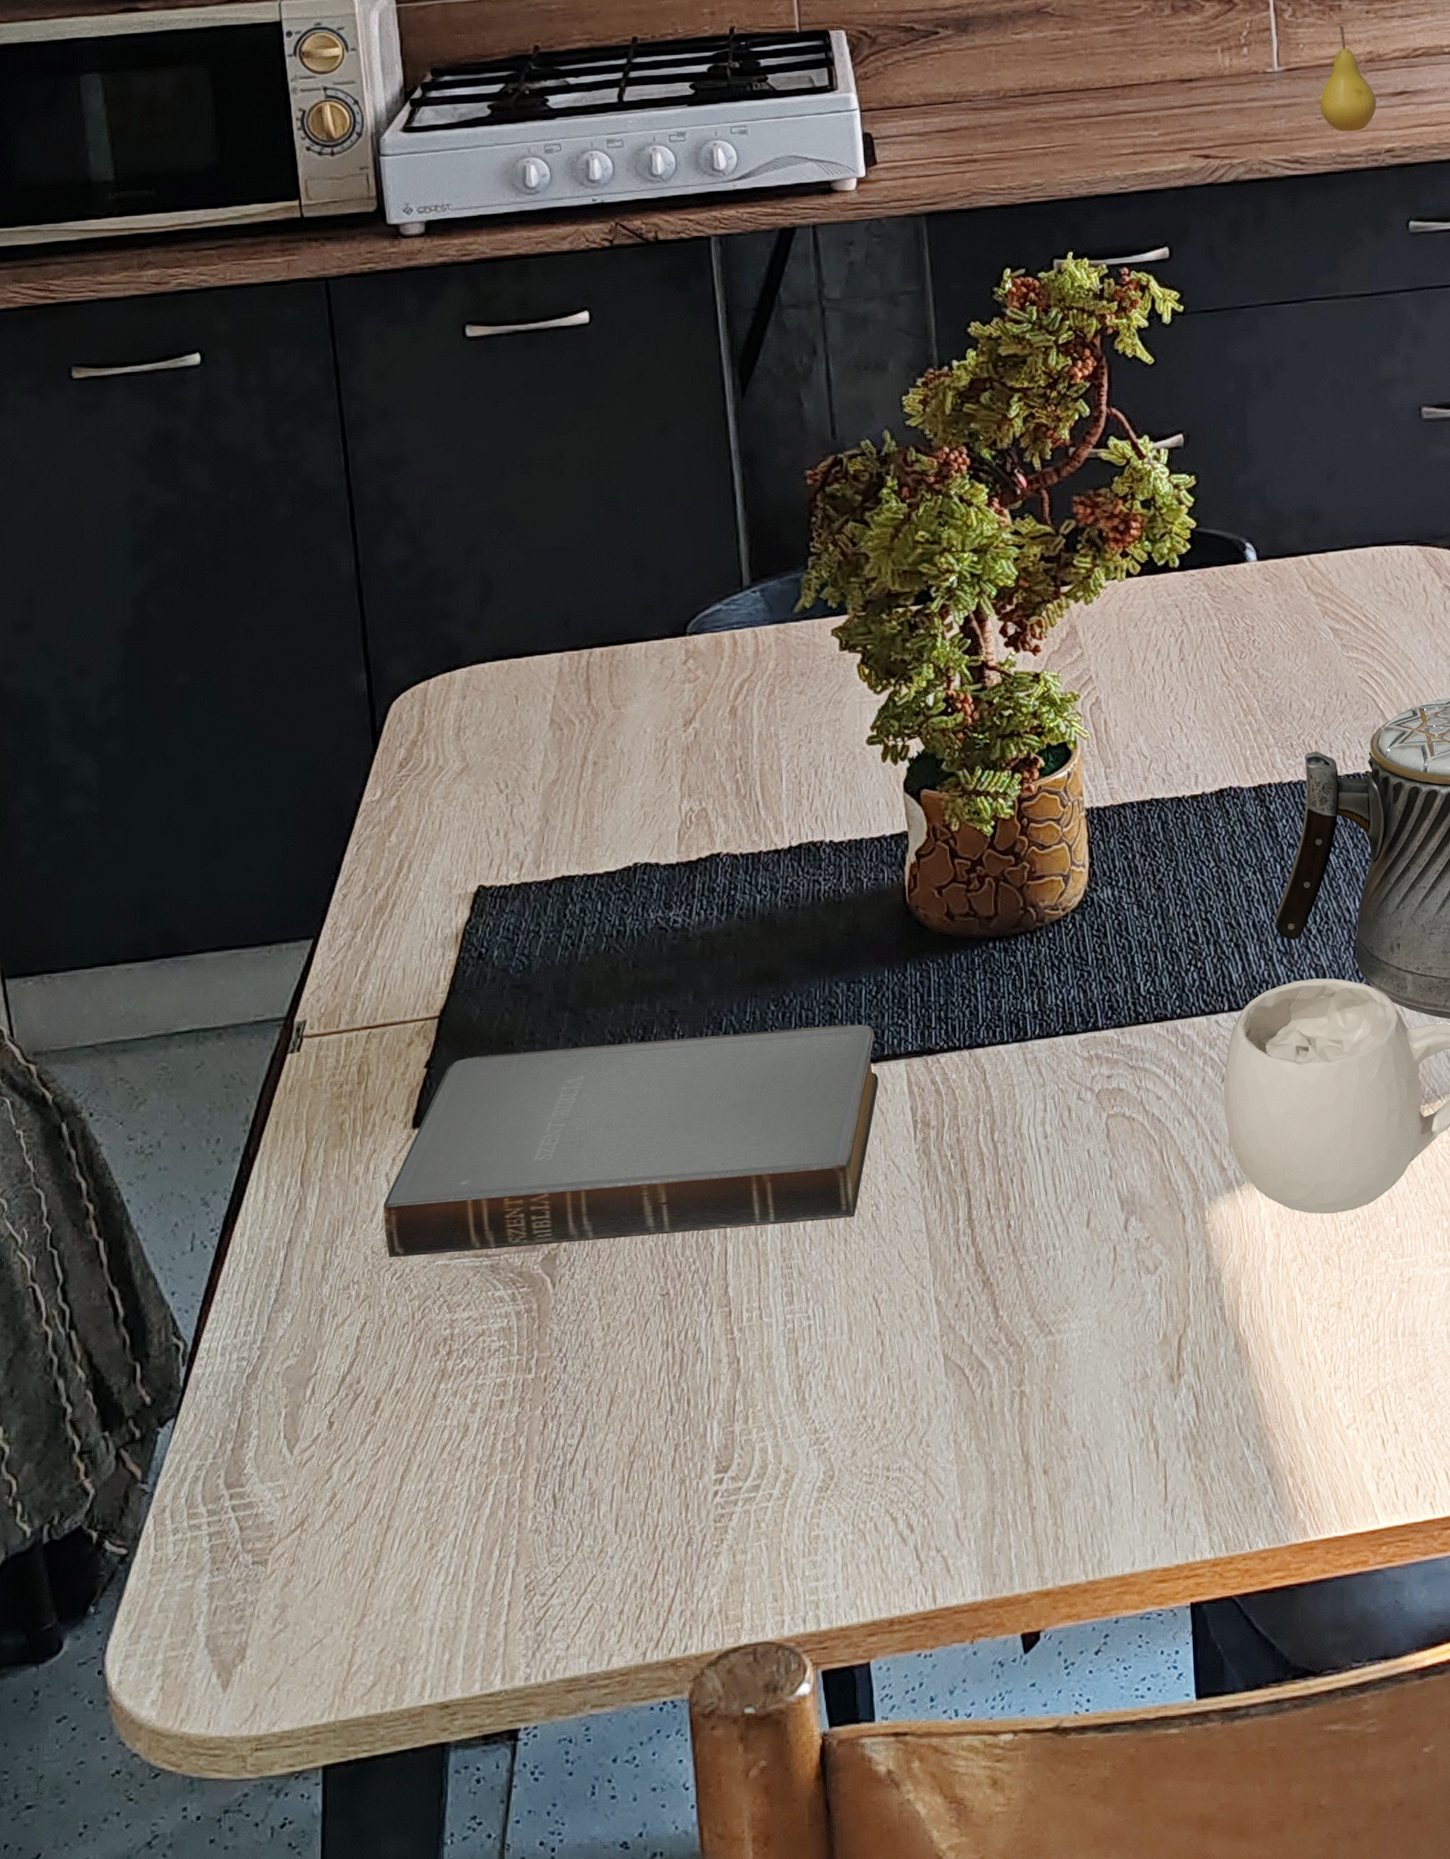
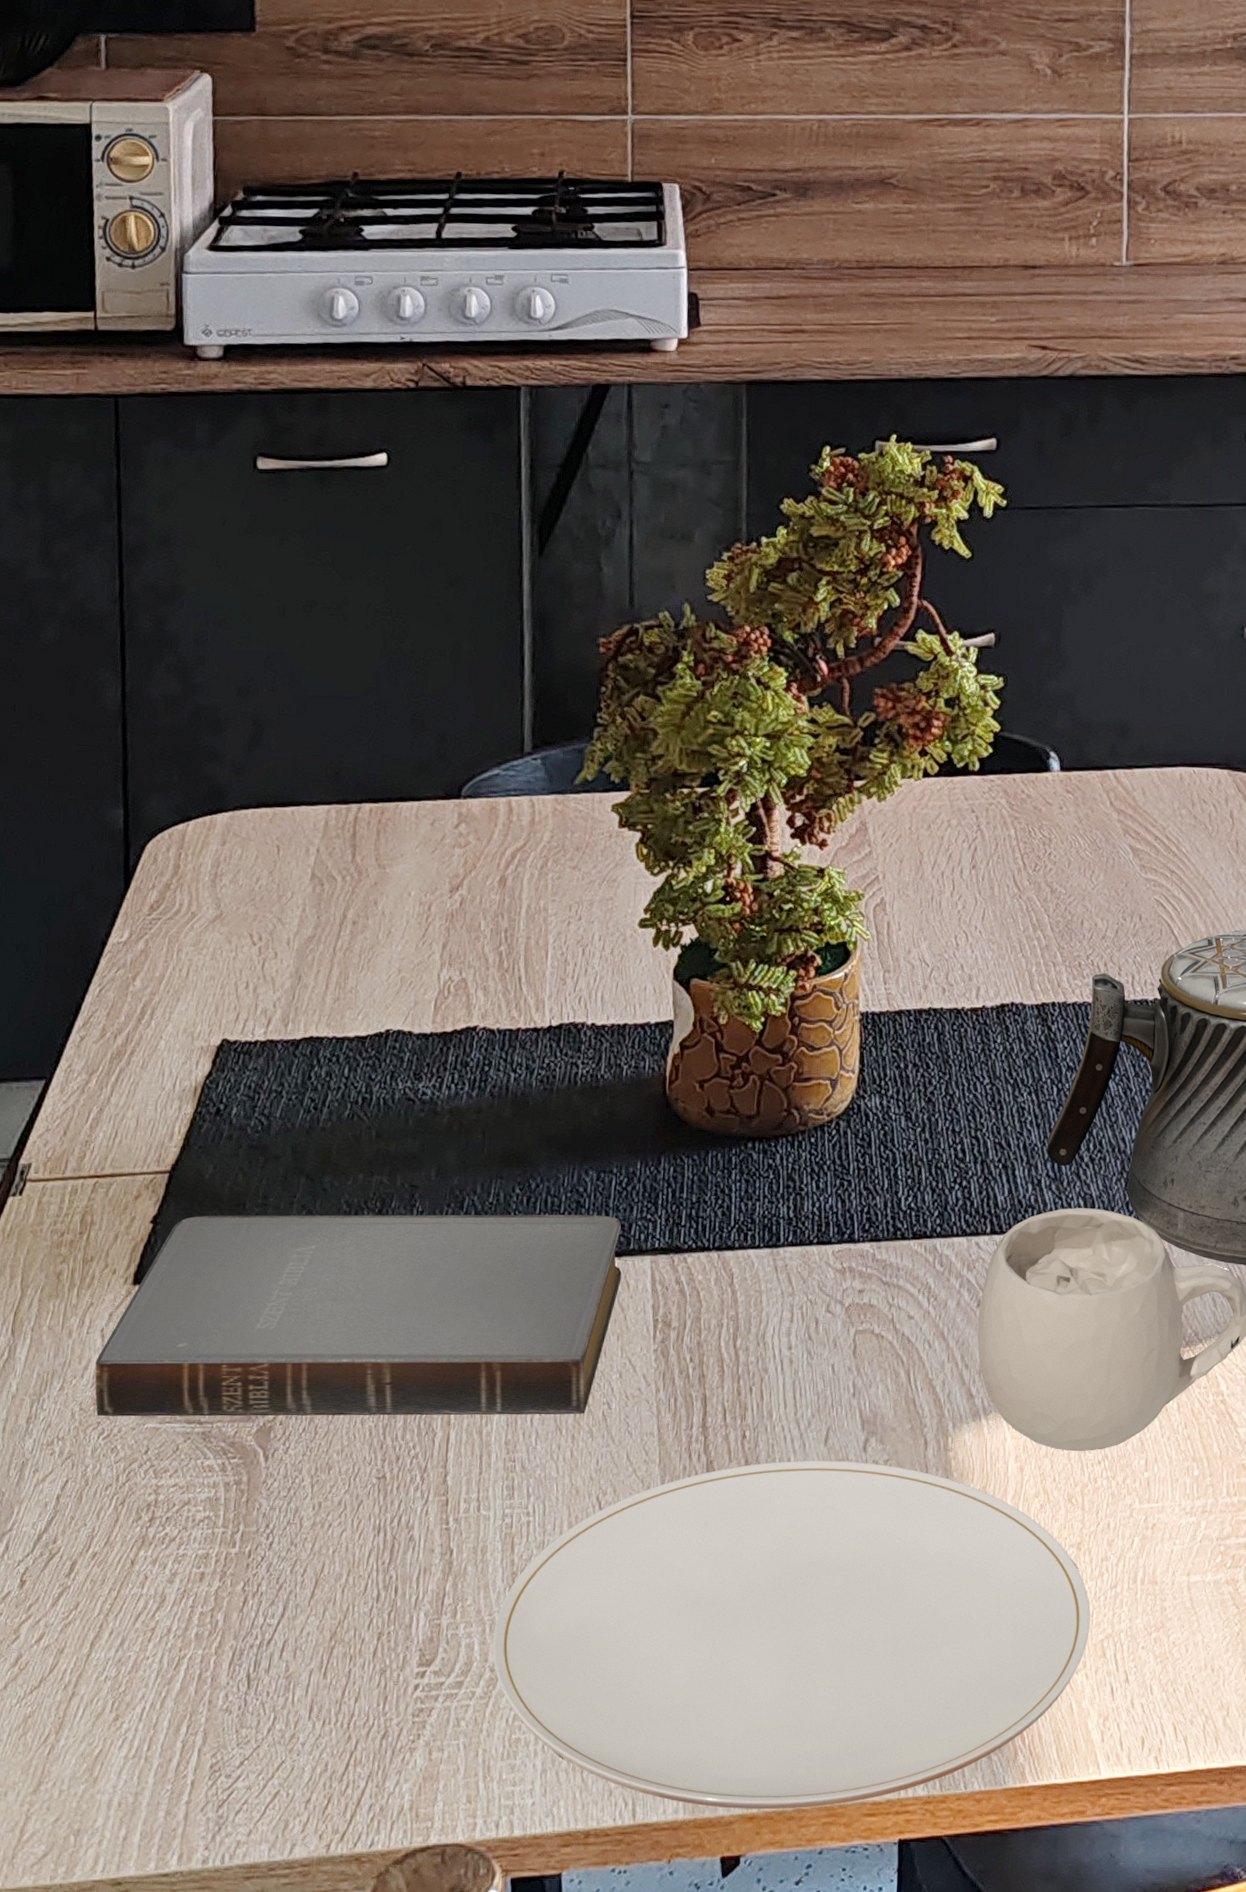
plate: none [784,1241,1357,1586] -> present [492,1460,1091,1810]
fruit: present [1320,26,1377,132] -> none [1166,224,1226,335]

